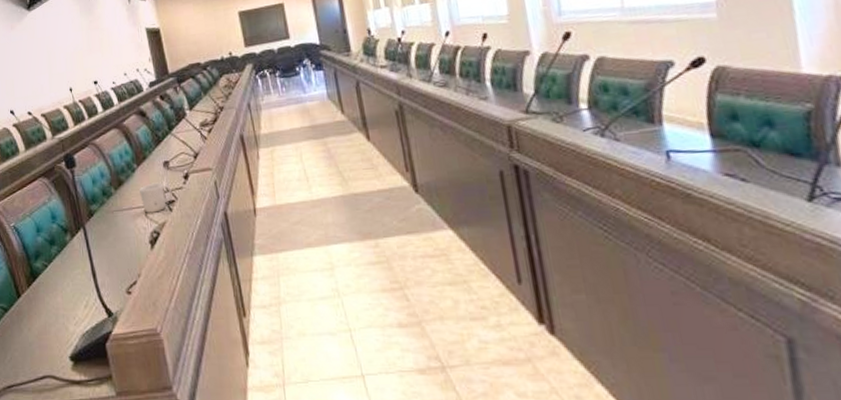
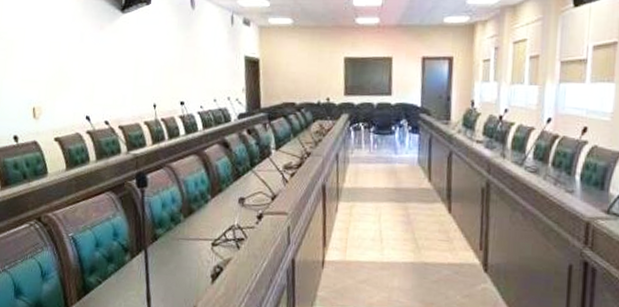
mug: present [139,183,172,213] -> none [209,218,243,248]

